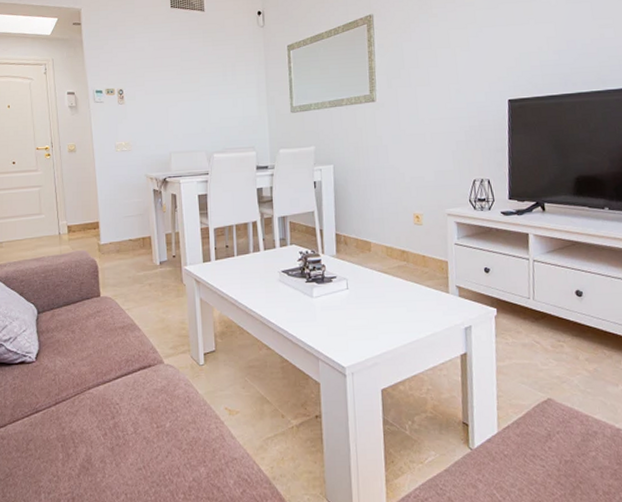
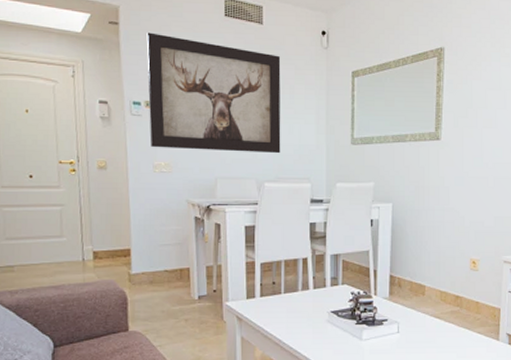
wall art: none [105,28,227,130] -> present [146,32,281,154]

